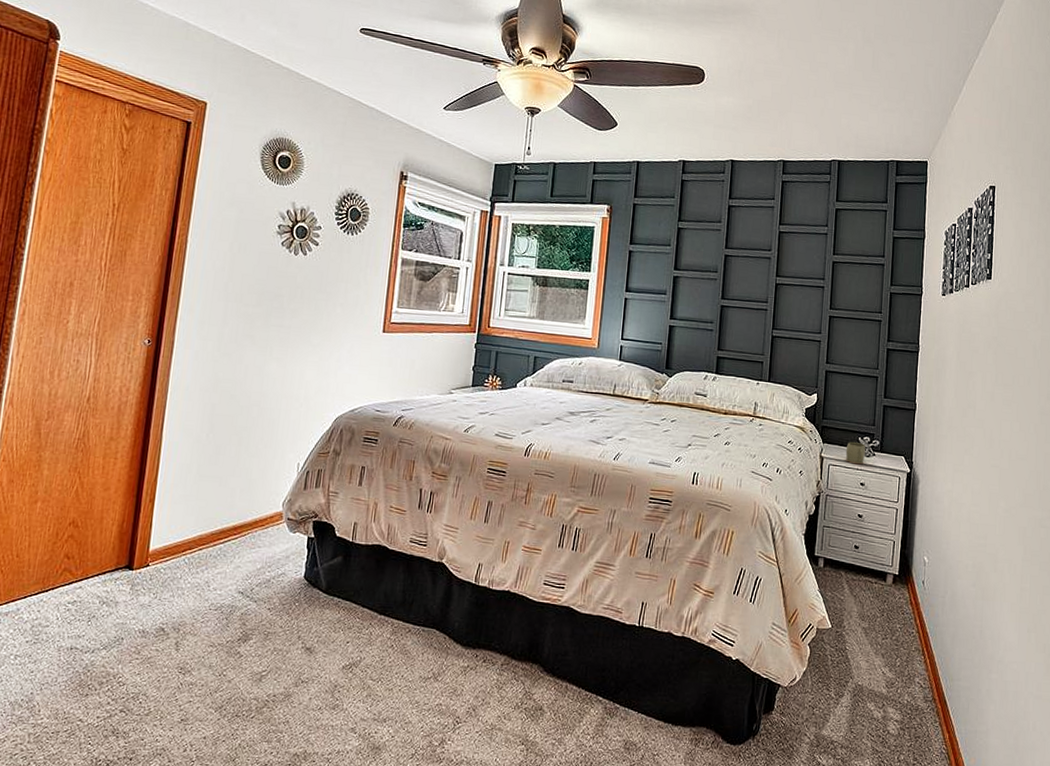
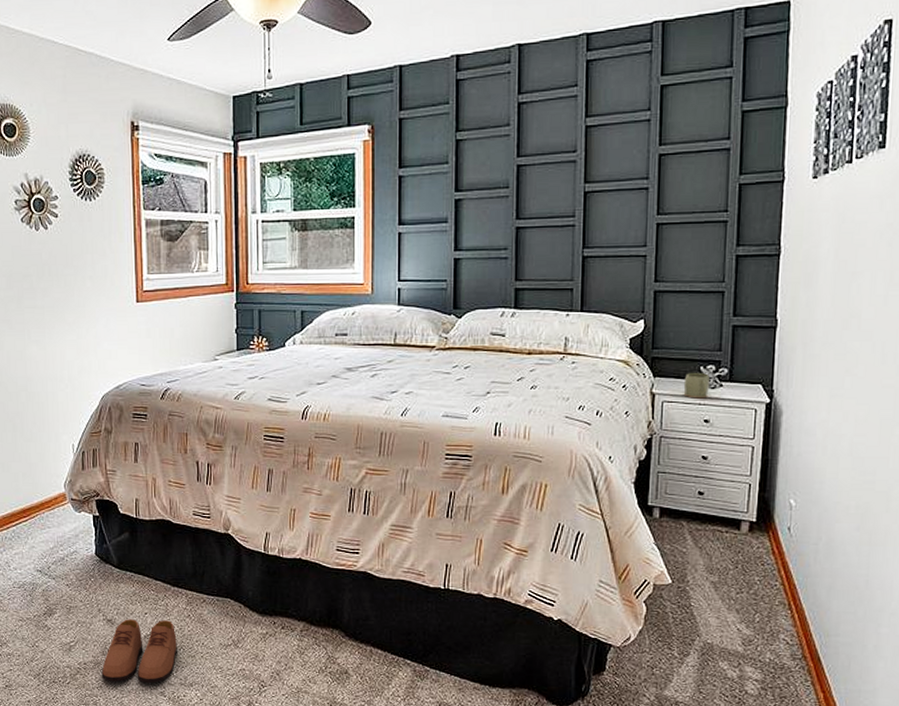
shoe: none [290,648,376,718] -> present [101,619,177,683]

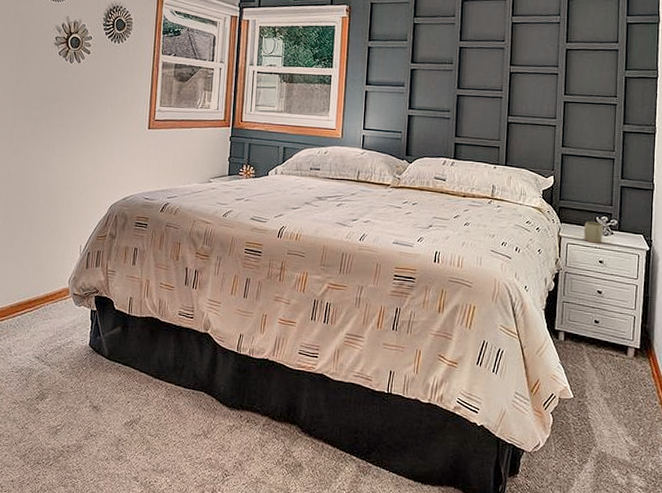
shoe: present [101,619,177,683] -> none [82,406,154,468]

